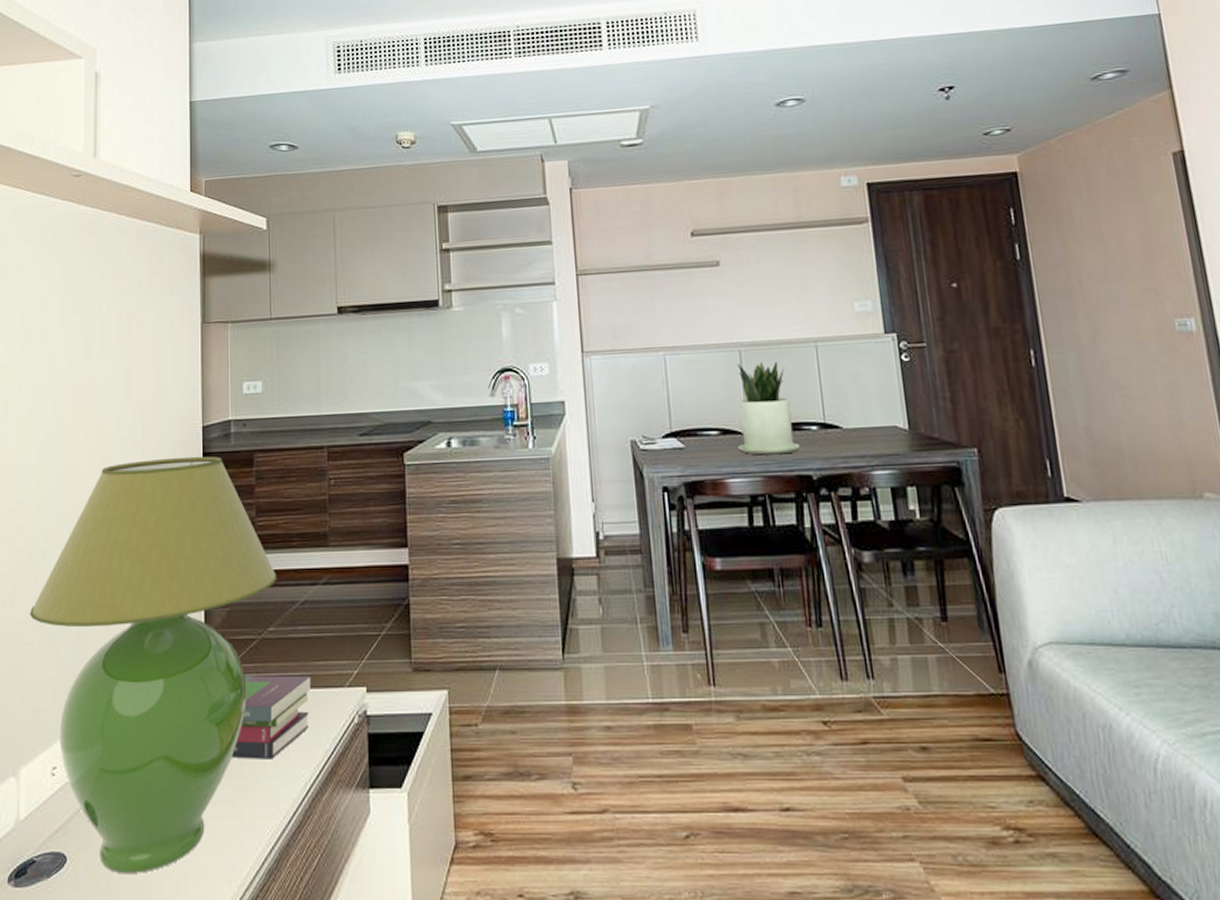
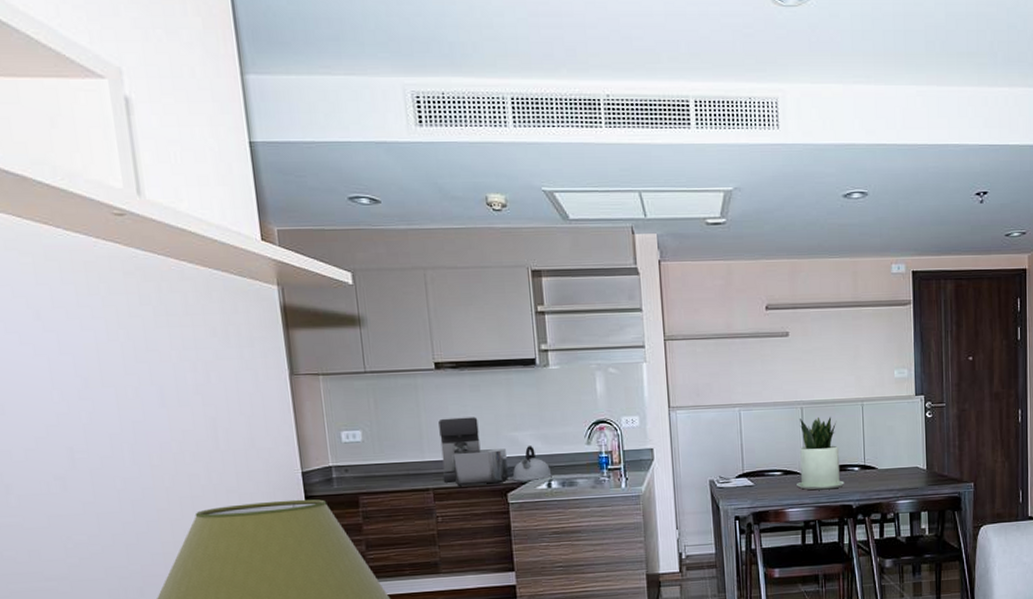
coffee maker: none [338,365,378,440] -> present [438,417,481,483]
toaster: none [350,401,406,444] -> present [453,449,508,486]
kettle: none [410,398,452,439] -> present [512,446,552,481]

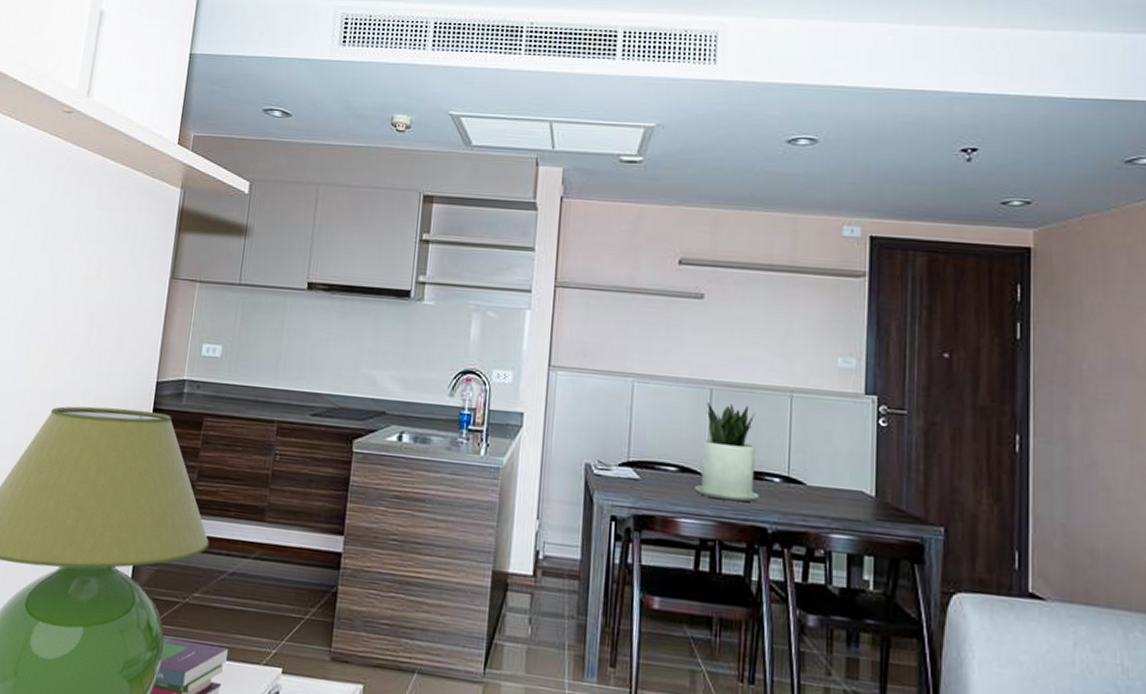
coffee maker: present [438,417,481,483] -> none [290,344,339,418]
toaster: present [453,449,508,486] -> none [302,383,362,427]
kettle: present [512,446,552,481] -> none [362,388,405,430]

